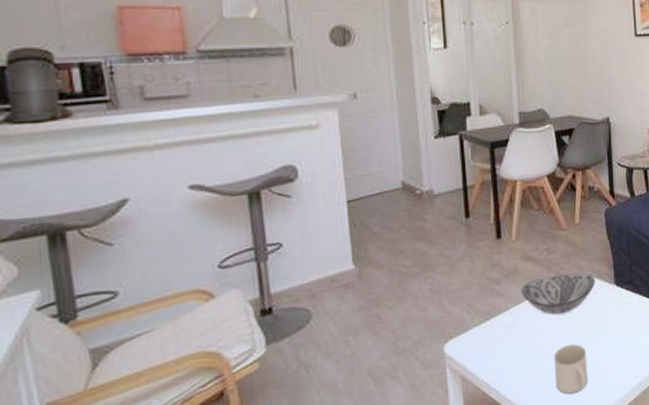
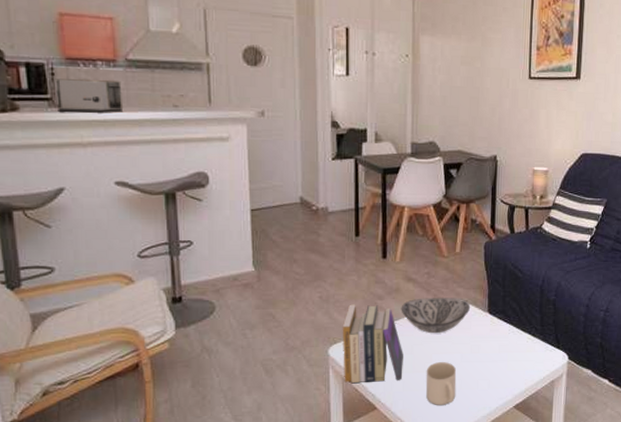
toaster: none [113,73,196,115] -> present [53,78,124,114]
books: none [457,290,528,382] -> present [342,304,403,384]

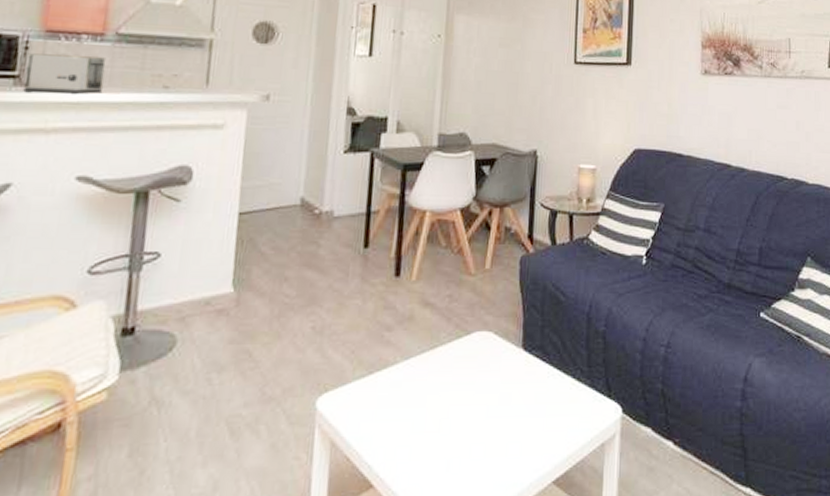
books: present [342,304,403,384] -> none [333,337,413,450]
decorative bowl: present [401,298,471,333] -> none [413,328,501,376]
cup: present [426,362,457,405] -> none [439,418,480,481]

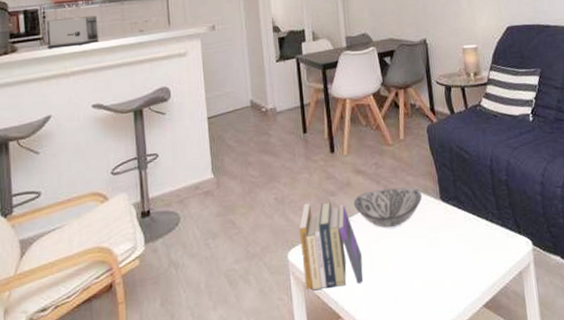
books: none [333,337,413,450] -> present [299,202,363,291]
decorative bowl: none [413,328,501,376] -> present [353,187,423,228]

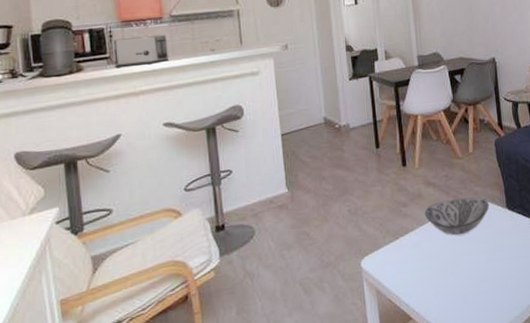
books: present [299,202,363,291] -> none [371,212,433,295]

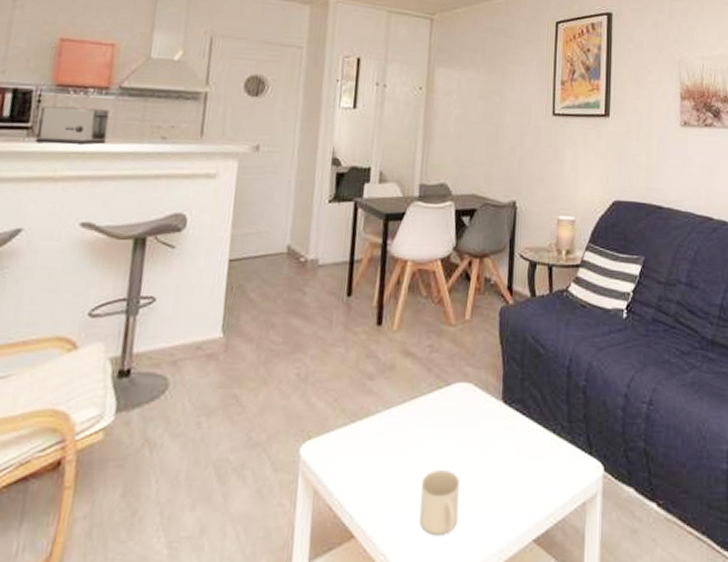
decorative bowl: present [424,197,490,235] -> none [394,379,481,428]
cup: none [455,263,487,310] -> present [419,470,460,535]

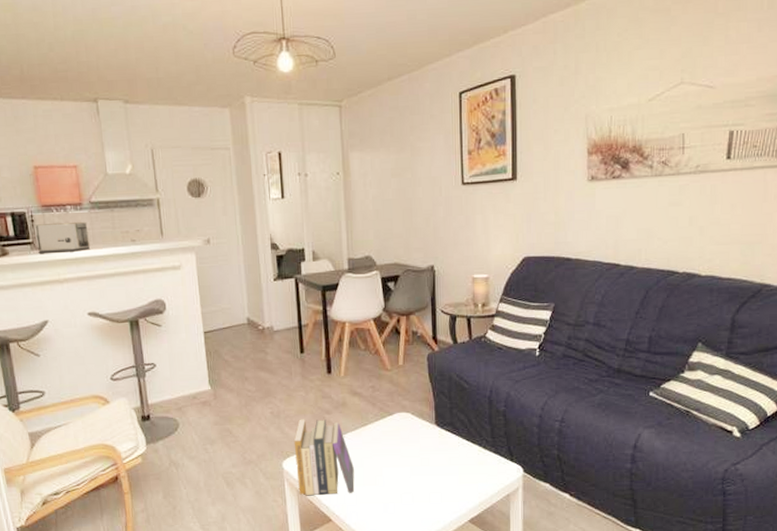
books: none [315,385,394,499] -> present [294,419,355,496]
cup: present [419,470,460,535] -> none [377,475,409,518]

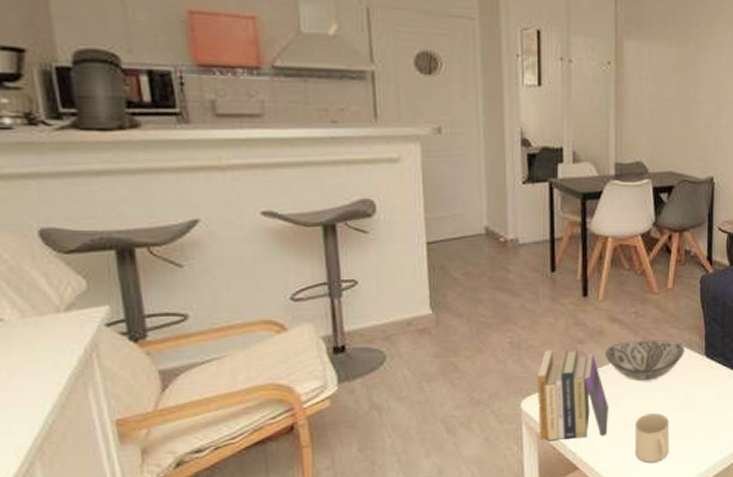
toaster: present [33,221,91,254] -> none [183,89,271,132]
decorative bowl: none [348,410,418,446] -> present [605,340,685,380]
cup: none [377,475,409,518] -> present [634,413,670,463]

